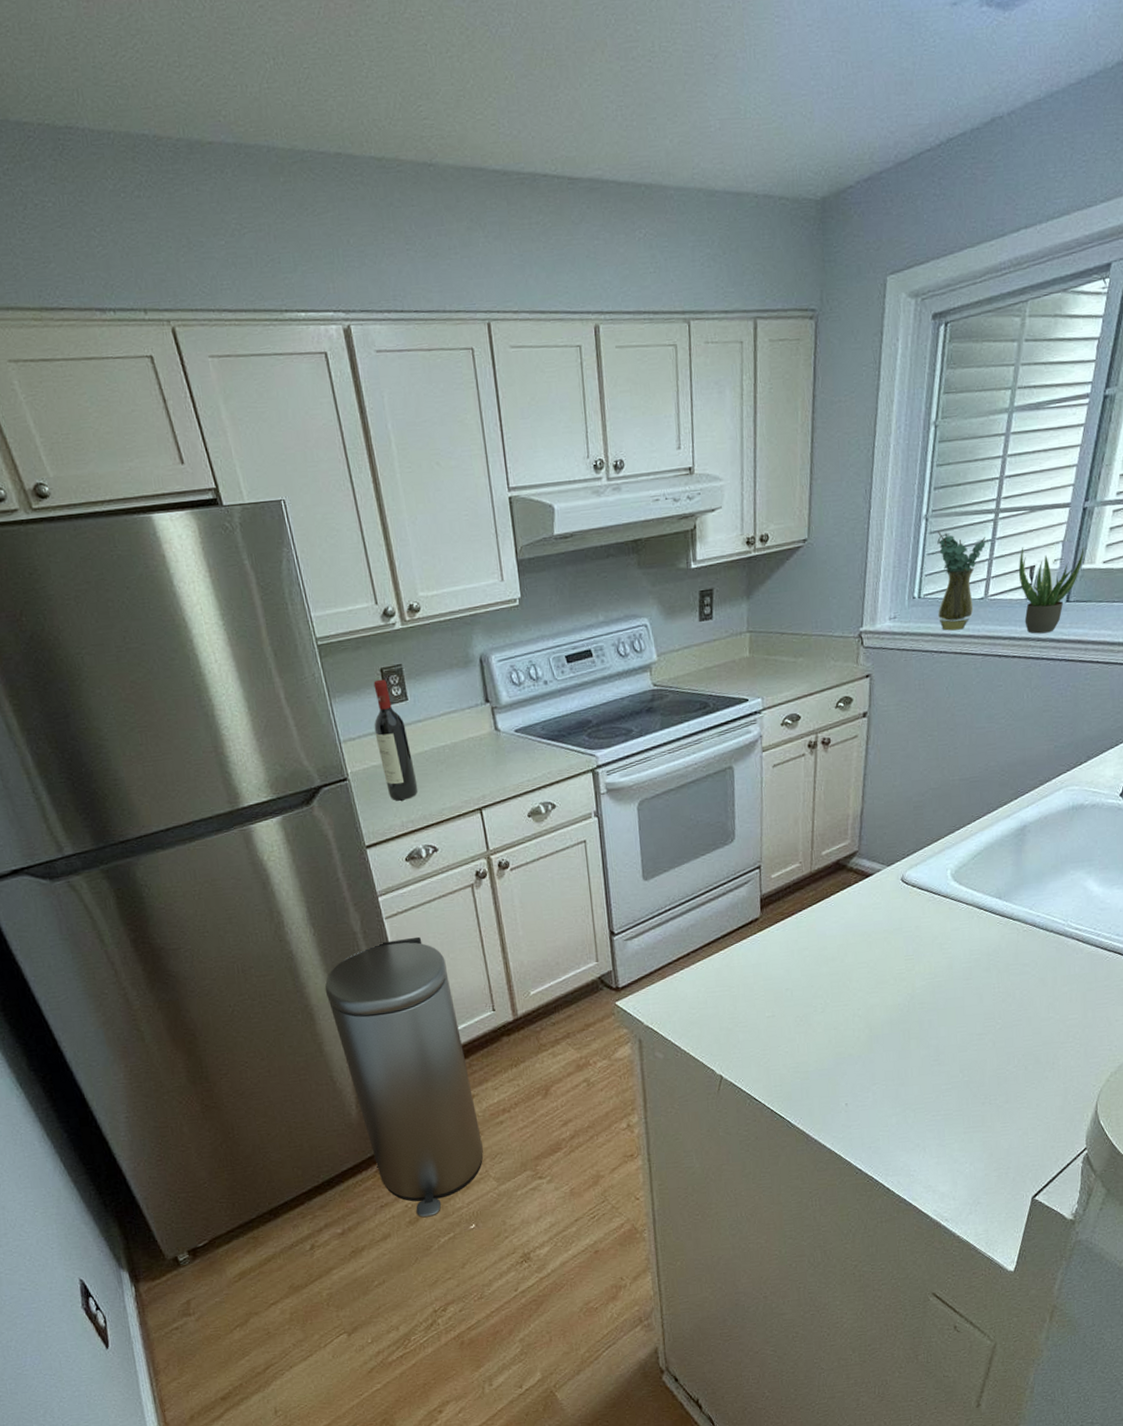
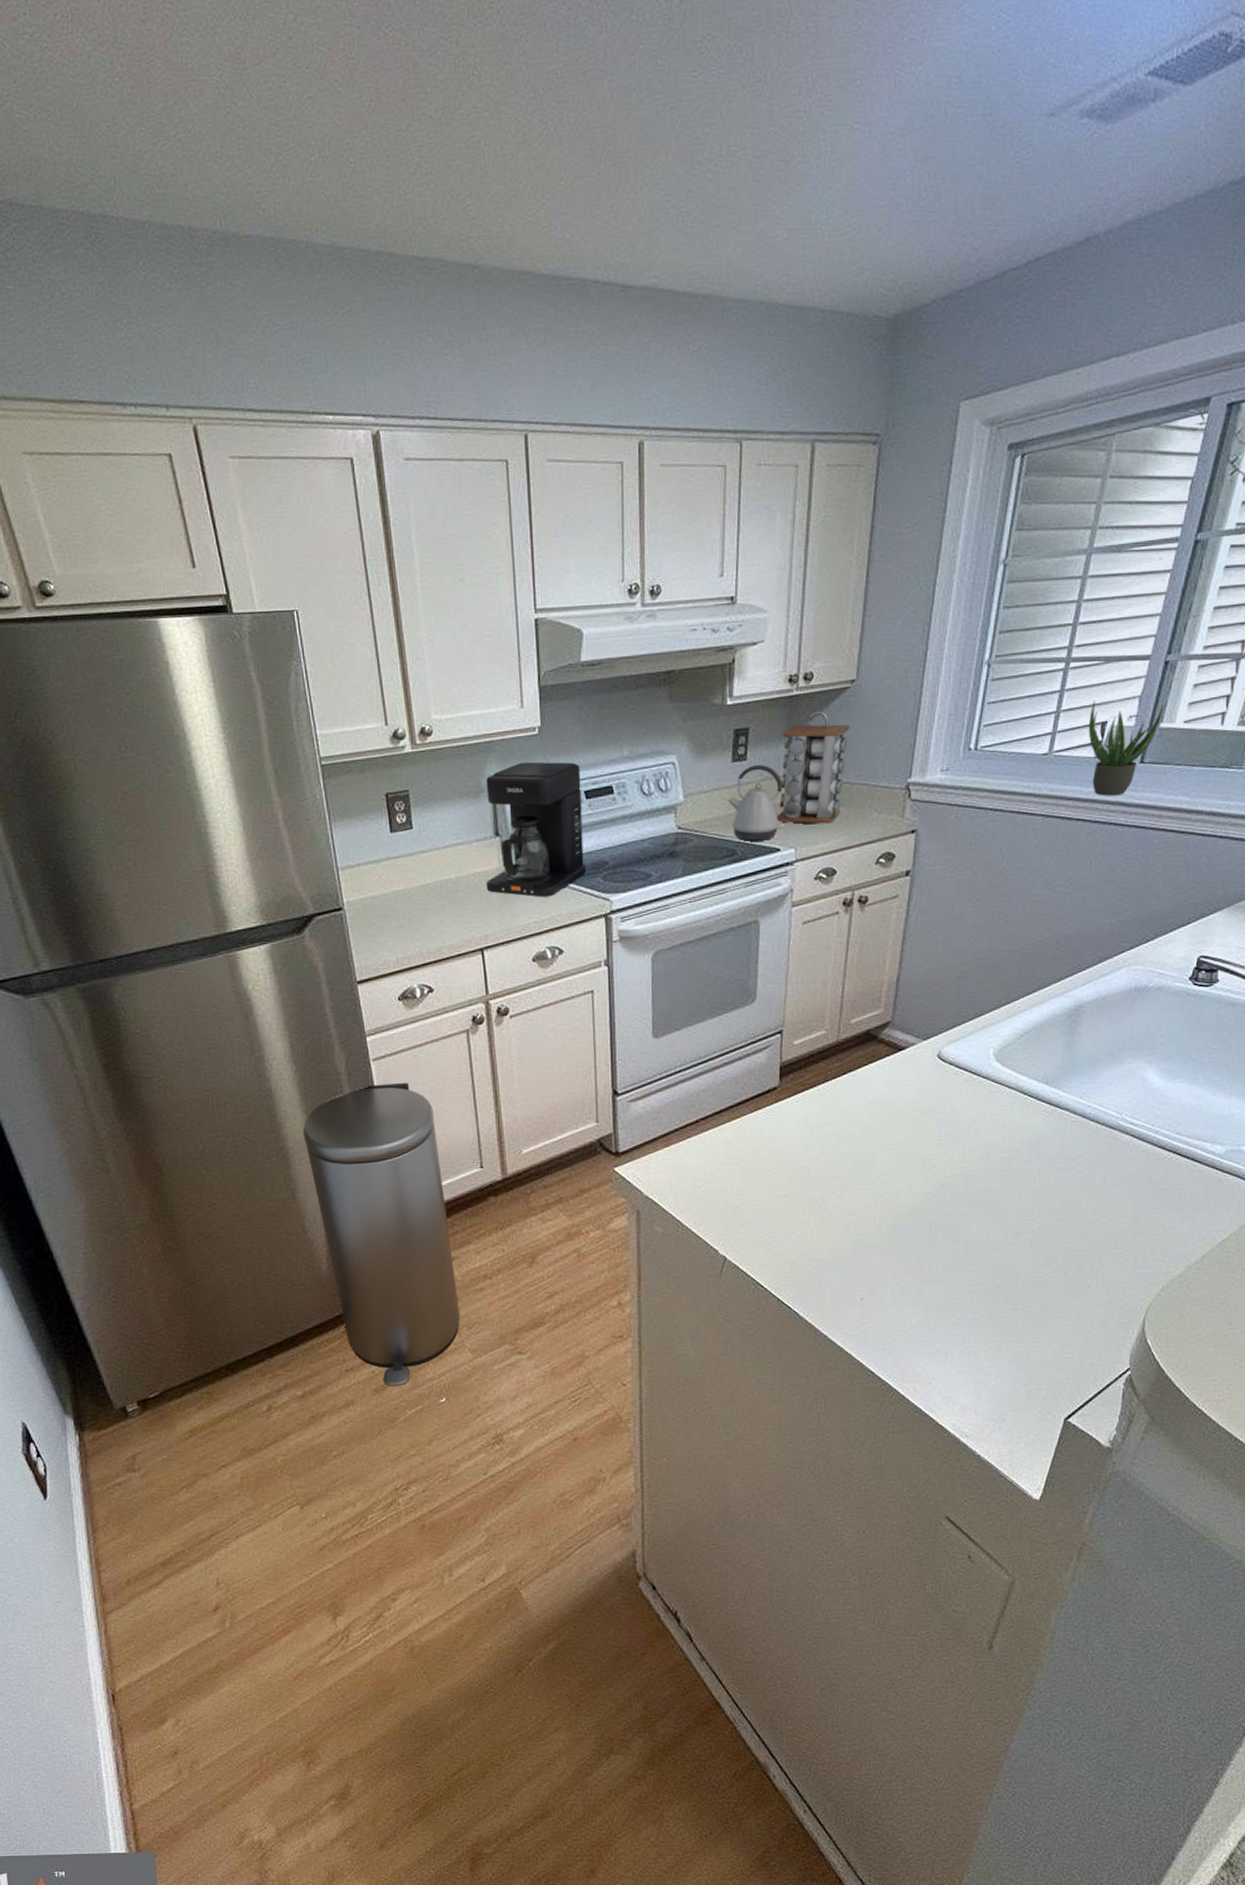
wine bottle: present [373,679,419,801] -> none [374,804,417,936]
coffee maker: none [473,629,572,758] -> present [486,761,586,898]
kettle: none [698,622,749,694] -> present [728,765,783,841]
spice rack: none [743,569,805,675] -> present [777,711,850,825]
vase: present [937,531,986,631] -> none [996,679,1053,788]

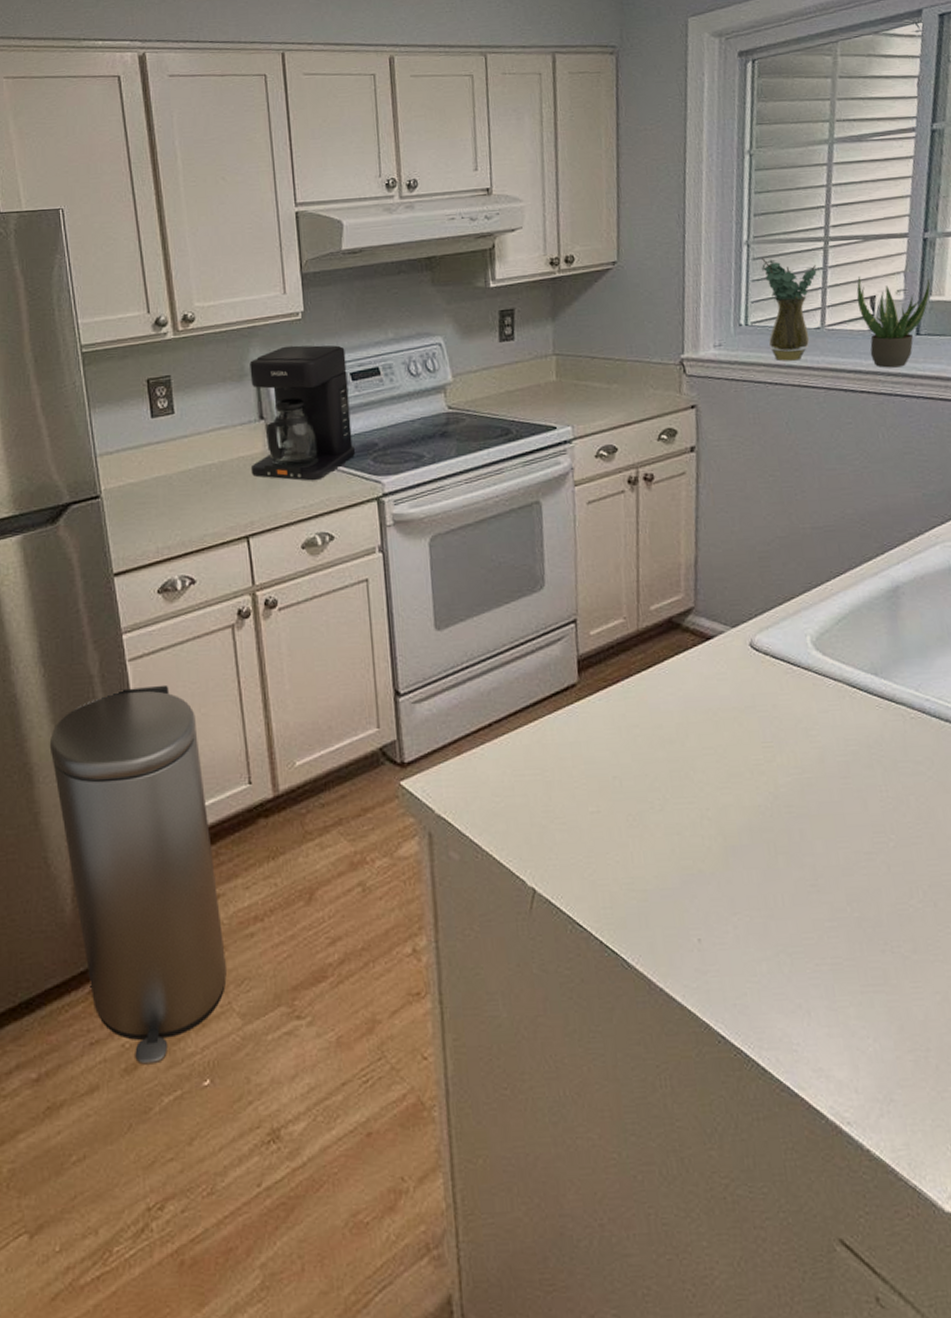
kettle: present [728,765,783,841] -> none [498,344,557,420]
spice rack: present [777,711,850,825] -> none [549,291,616,402]
vase: none [996,679,1053,788] -> present [762,258,817,362]

